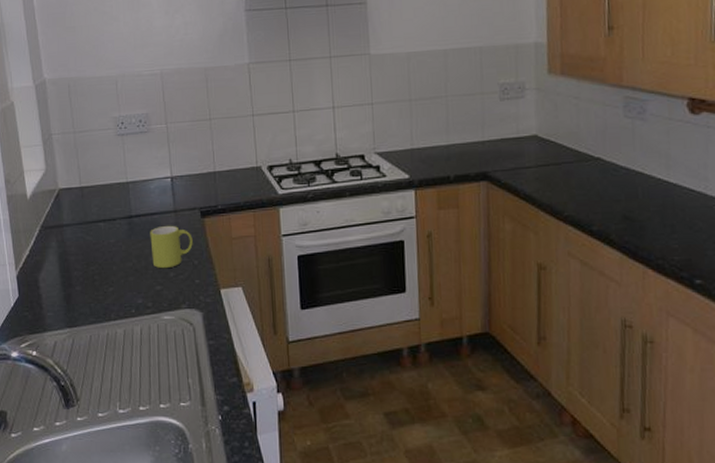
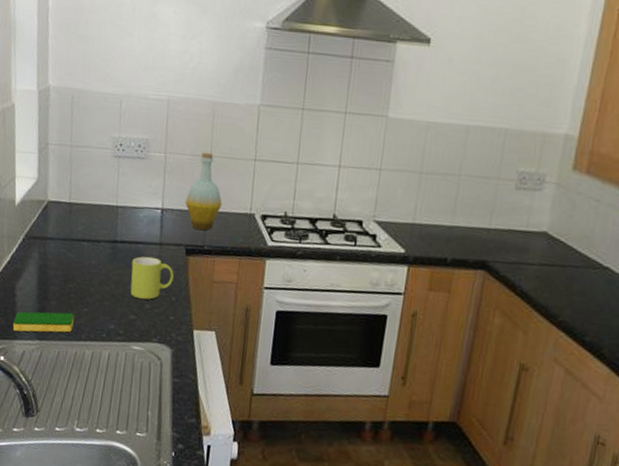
dish sponge: none [40,294,101,324] -> present [12,311,74,333]
bottle: none [192,115,229,191] -> present [184,152,223,231]

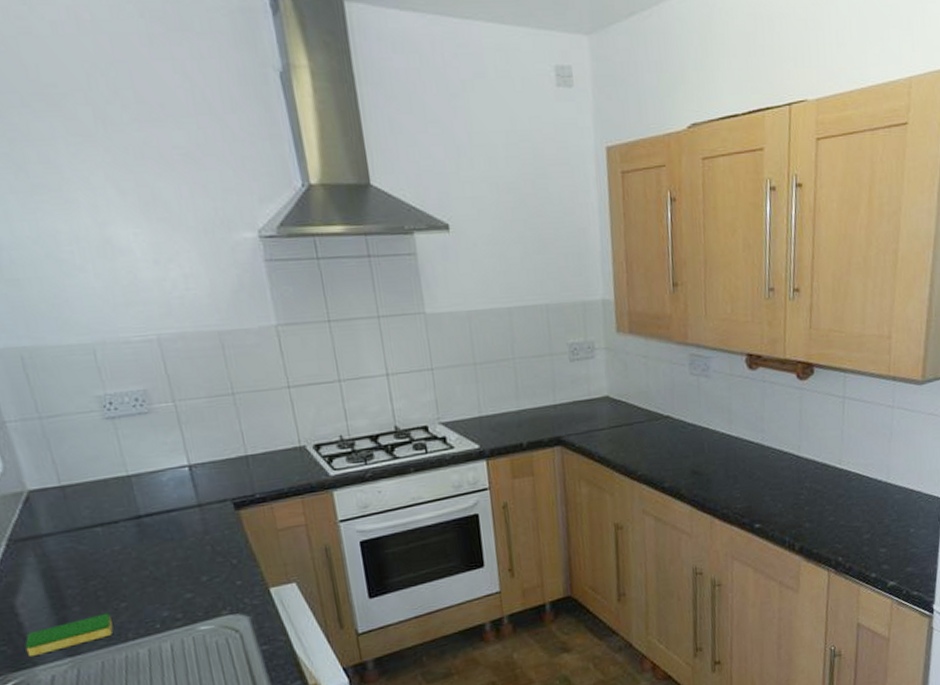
mug: present [130,256,174,300] -> none [168,522,228,574]
bottle: present [184,152,223,231] -> none [215,389,264,479]

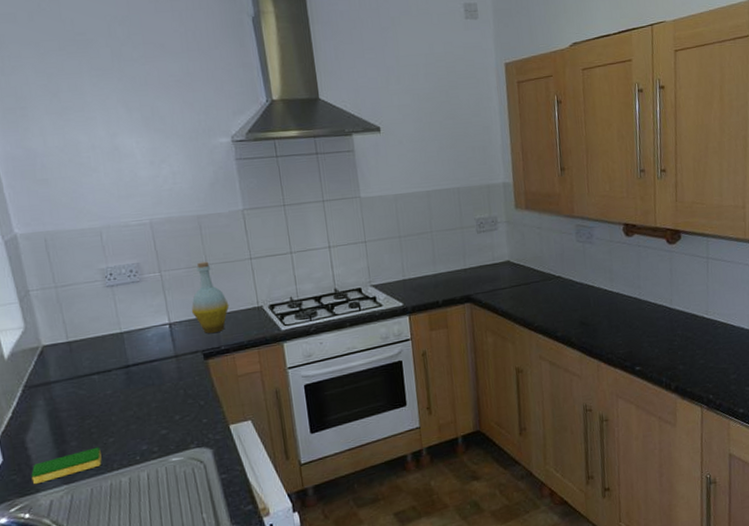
bottle: none [215,389,264,479] -> present [191,261,230,334]

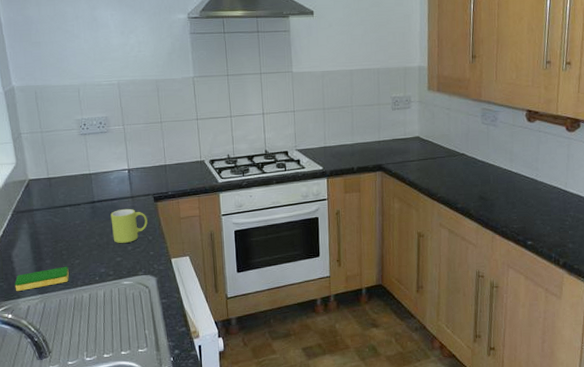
mug: none [150,370,198,413] -> present [110,208,148,244]
bottle: present [191,261,230,334] -> none [146,119,177,181]

